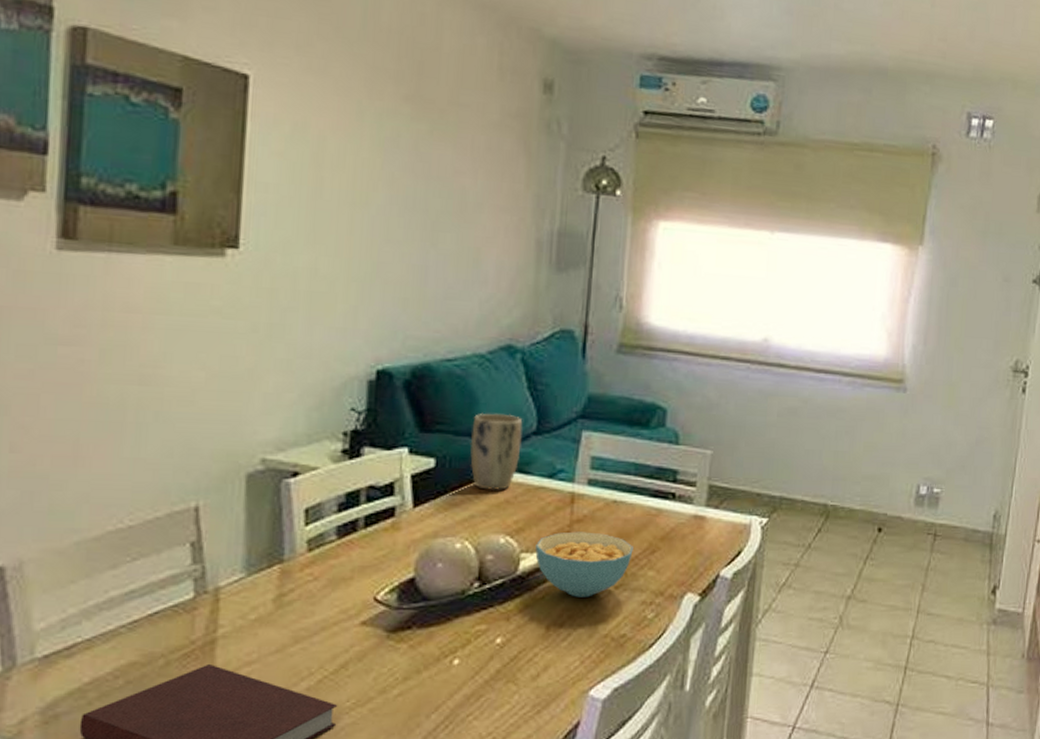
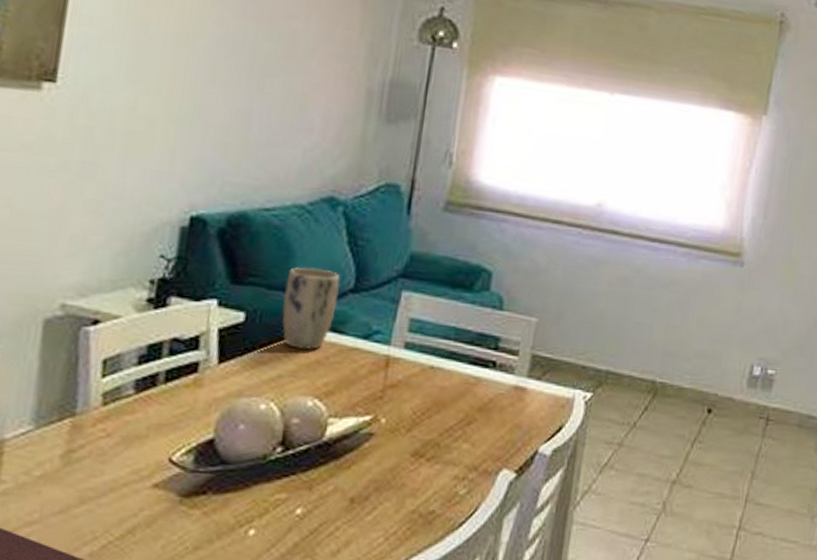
cereal bowl: present [535,531,633,597] -> none [344,397,449,469]

